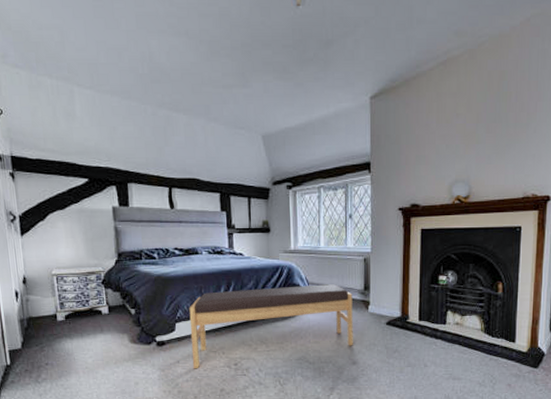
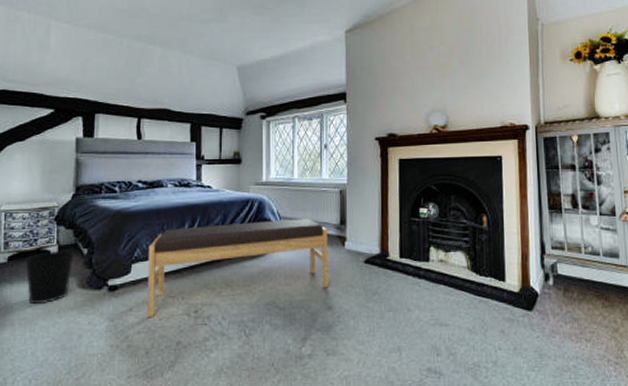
wastebasket: none [79,310,124,356] -> present [24,250,74,304]

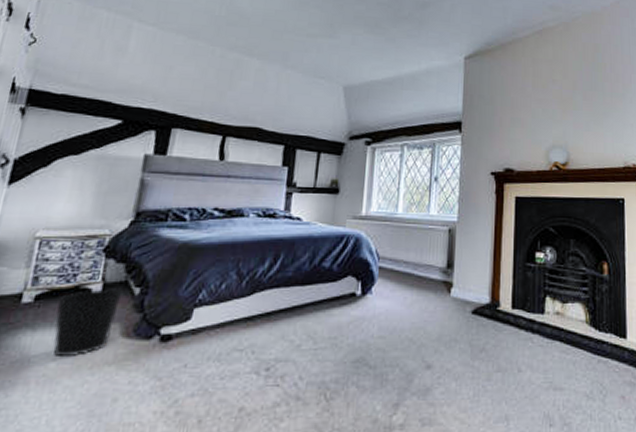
bench: present [146,218,328,318] -> none [204,260,432,377]

